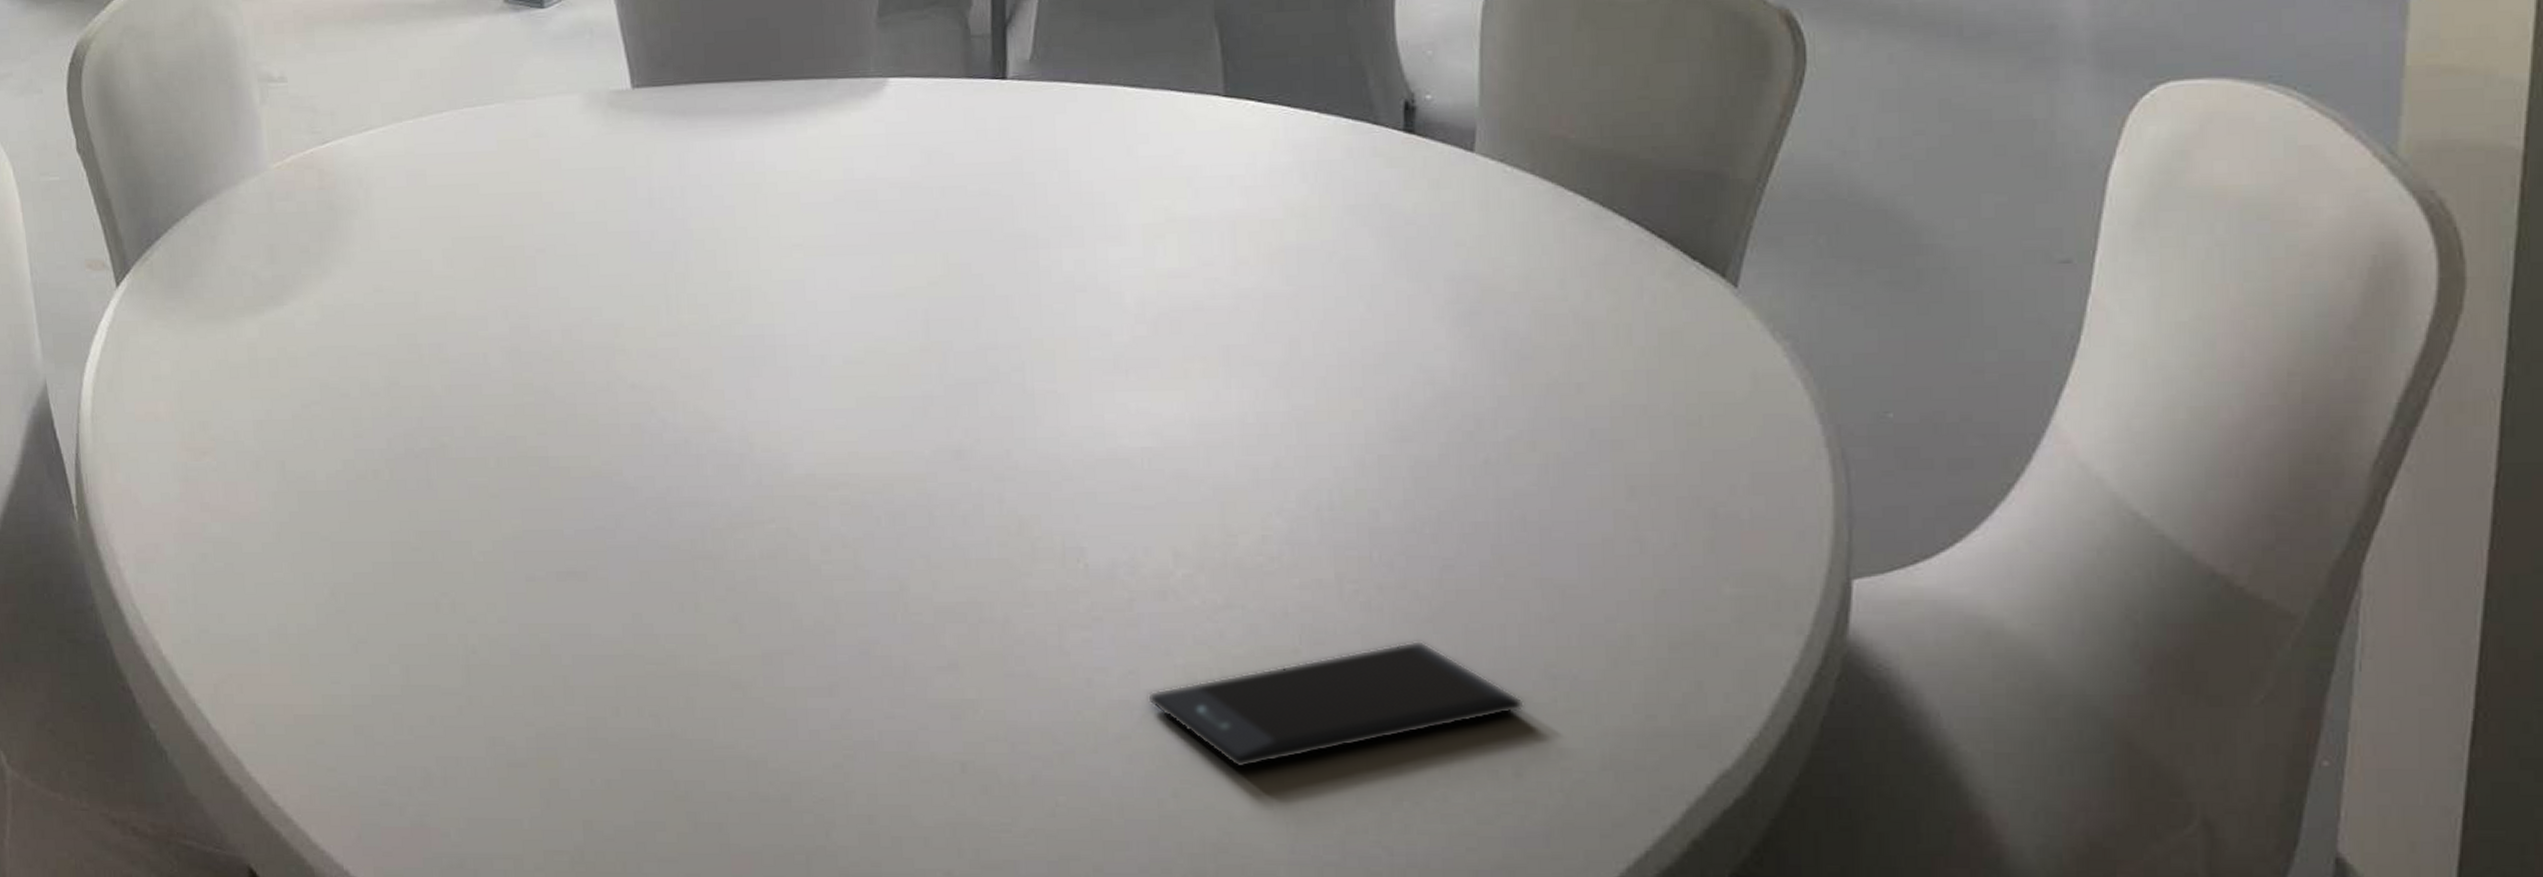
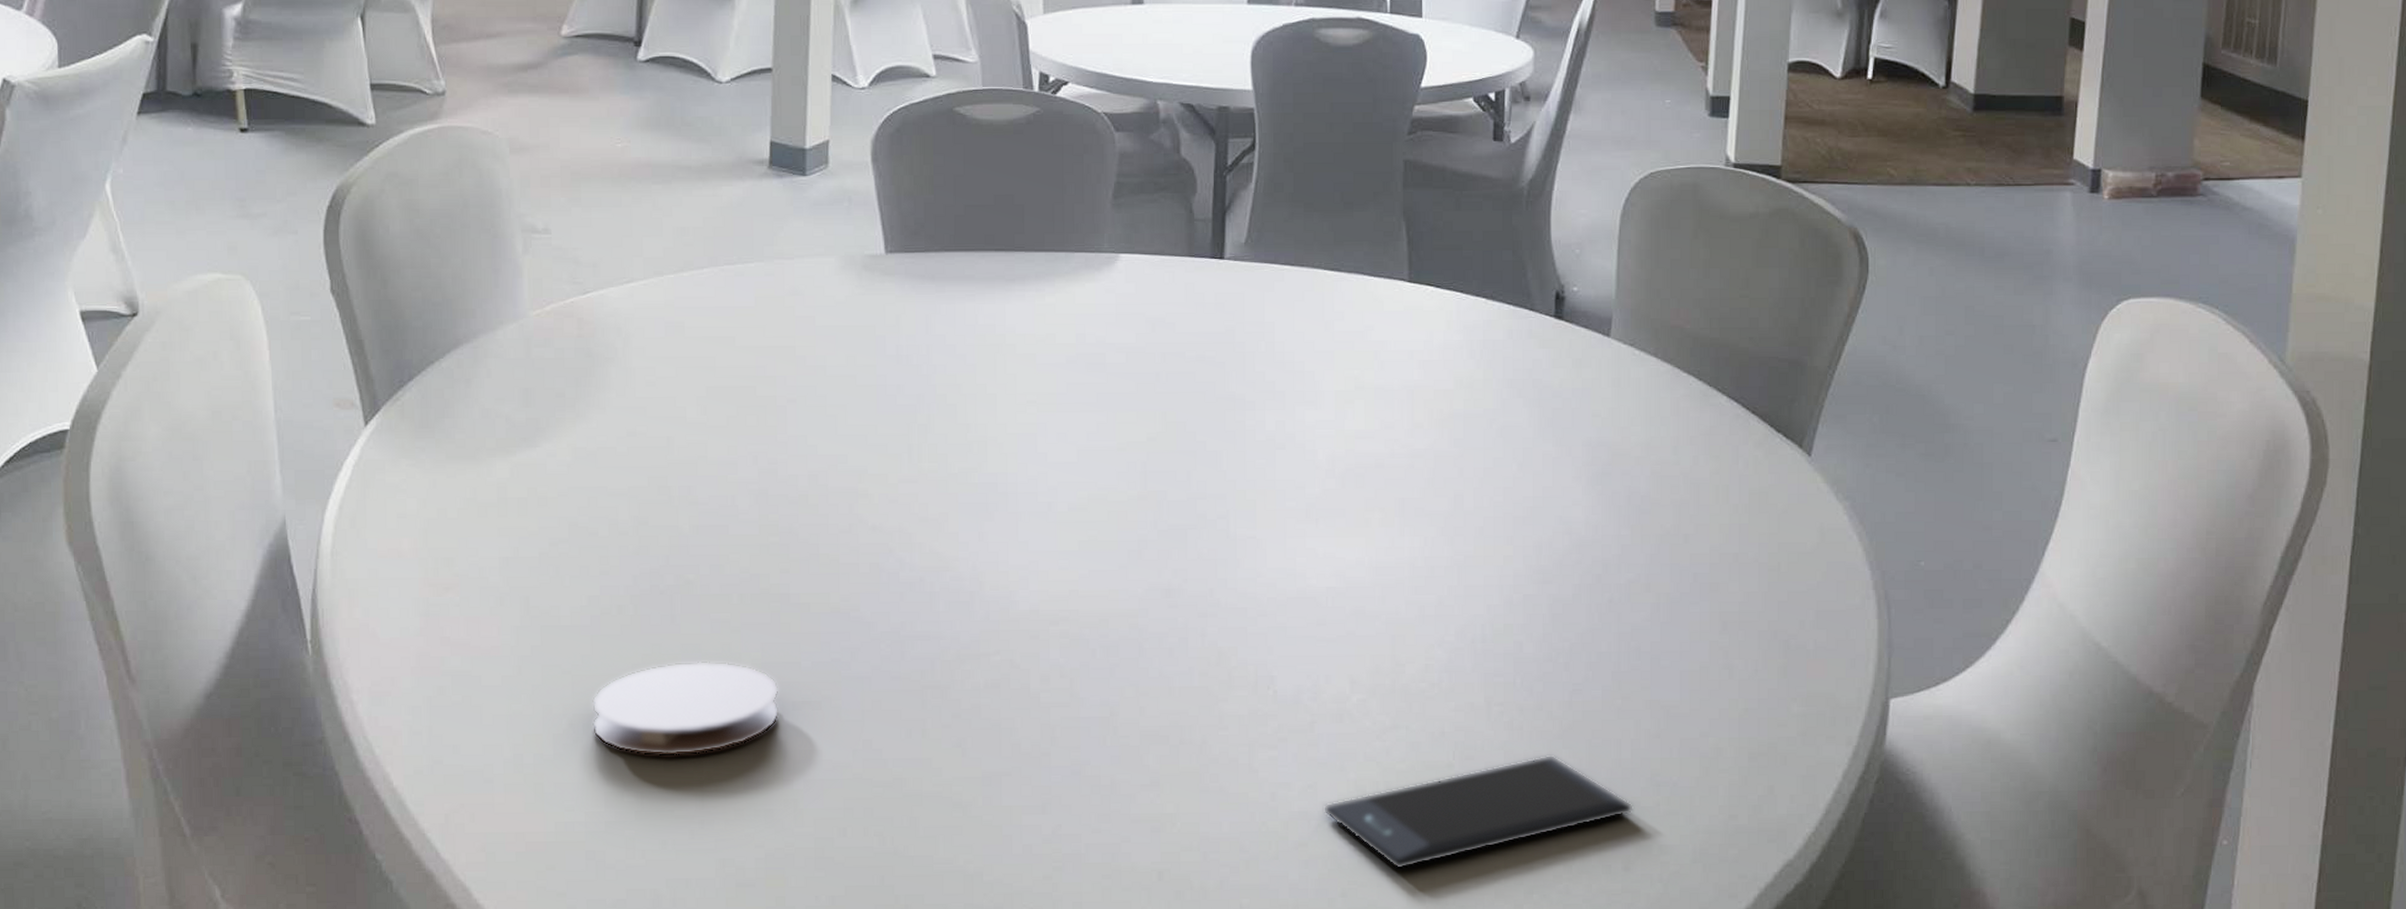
coaster: none [352,528,544,628] -> present [592,660,780,757]

